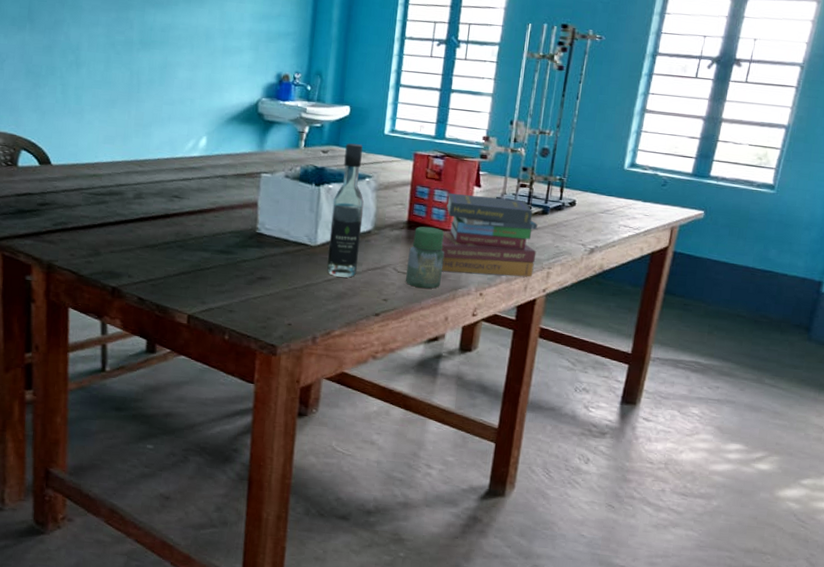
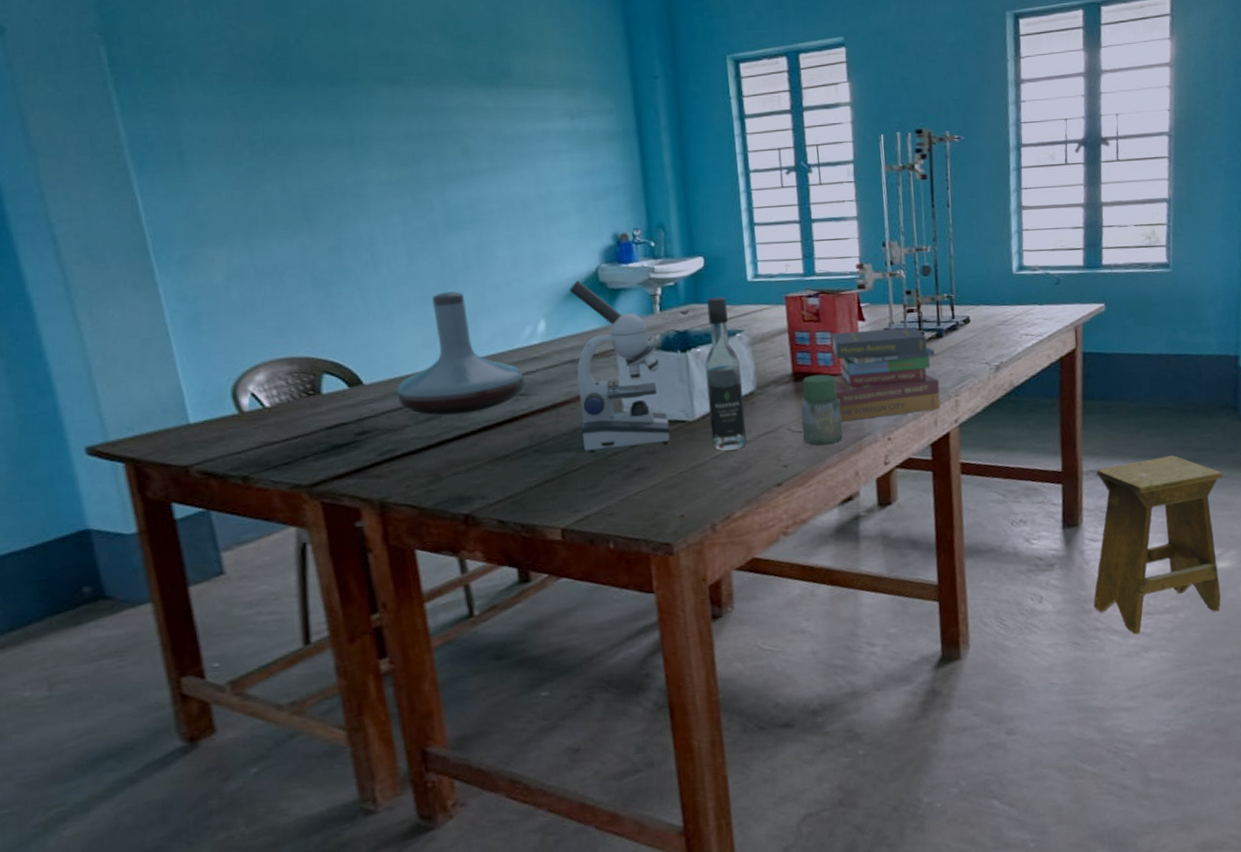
flask: none [76,99,181,204] -> present [397,291,525,416]
microscope: none [219,108,296,261] -> present [569,280,671,453]
stool: none [634,357,782,511] -> present [1093,455,1223,635]

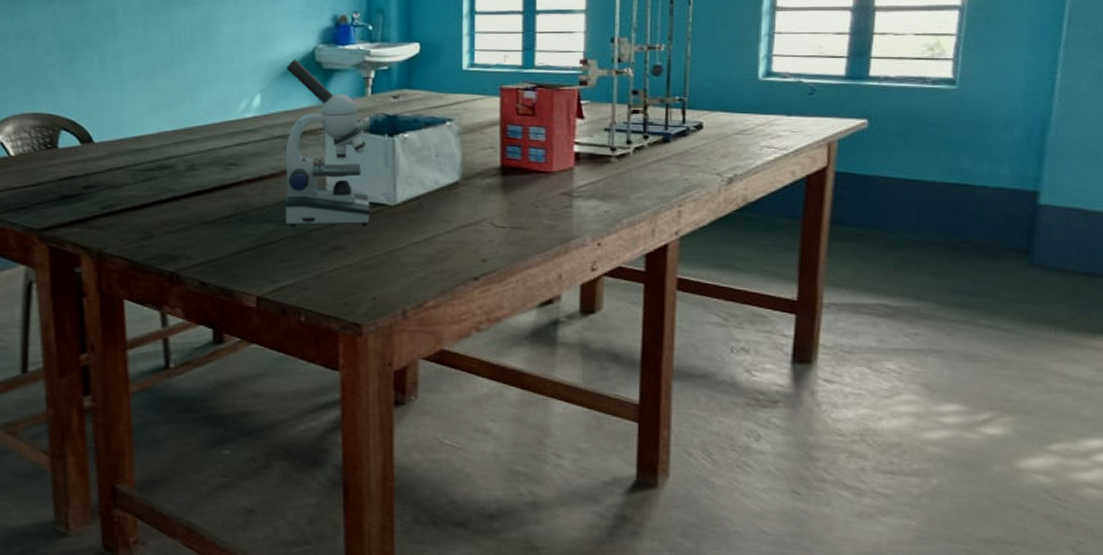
flask: present [397,291,525,416] -> none [121,62,236,178]
bottle: present [704,296,748,451] -> none [410,83,448,238]
jar: present [800,374,843,445] -> none [506,170,550,244]
books: present [831,326,941,421] -> none [544,128,662,221]
stool: present [1093,455,1223,635] -> none [821,298,1003,494]

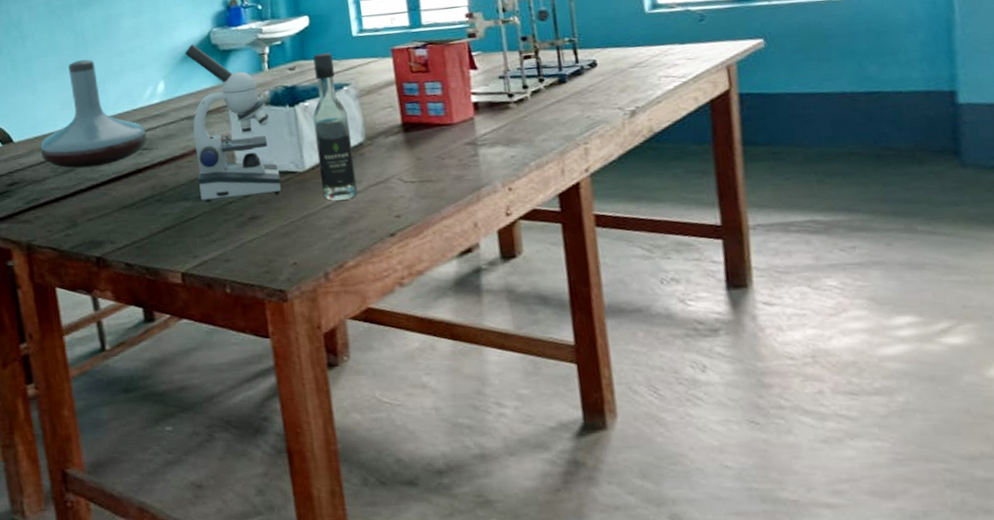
flask: none [121,62,236,178] -> present [40,59,147,168]
bottle: none [410,83,448,238] -> present [312,52,358,201]

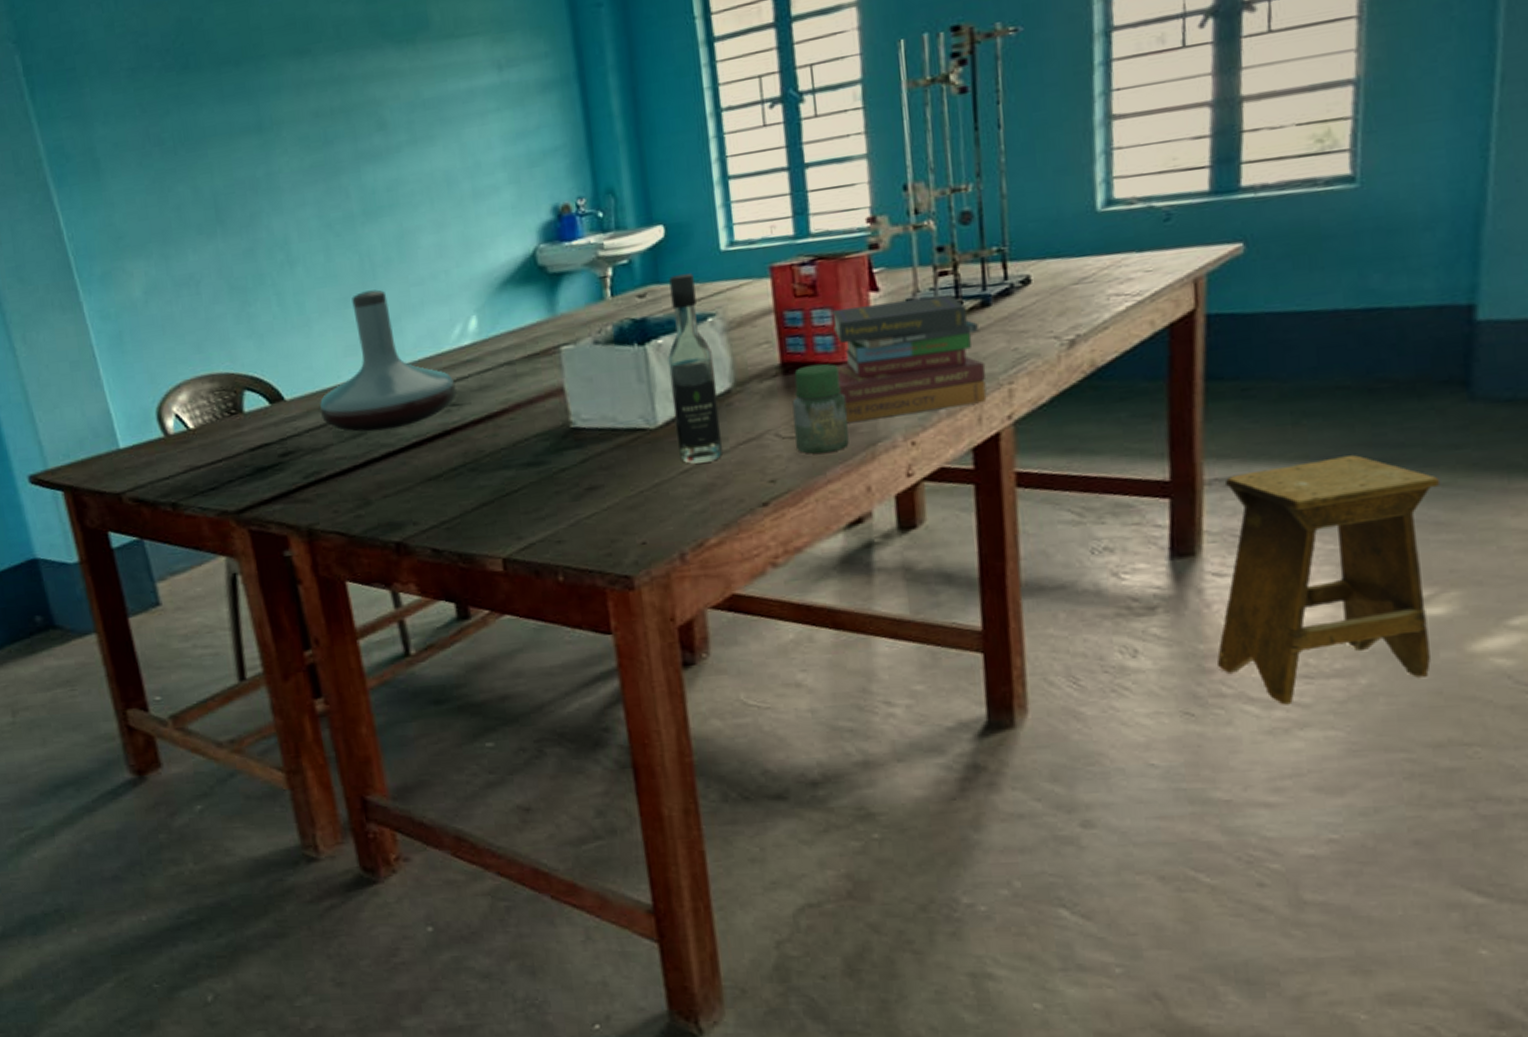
microscope: present [185,44,282,203] -> none [503,266,628,471]
jar: none [411,124,459,196] -> present [792,363,849,454]
books: none [441,73,568,171] -> present [832,294,987,422]
stool: none [766,208,957,418] -> present [1216,455,1439,705]

